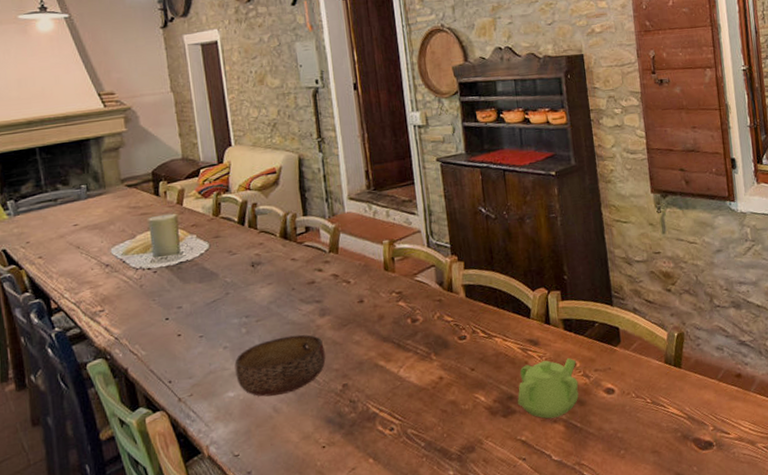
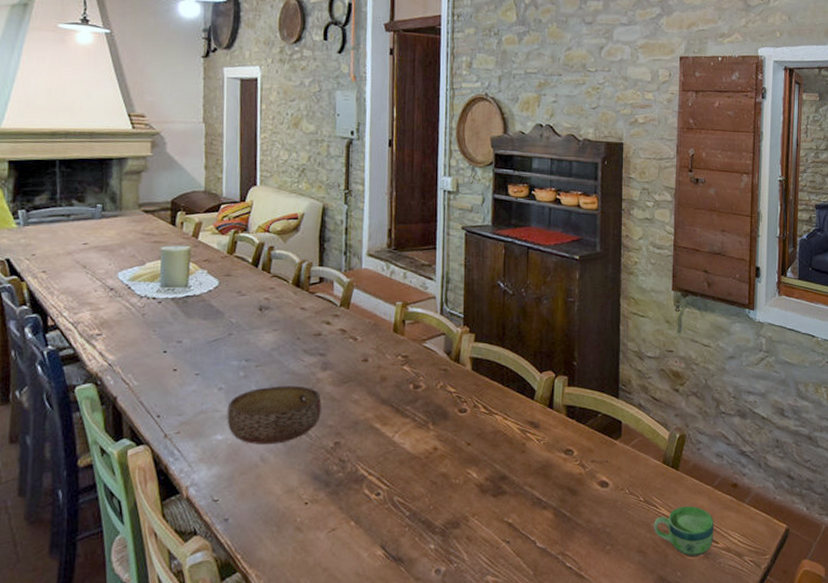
teapot: present [518,358,579,419] -> none [510,445,574,504]
cup: none [664,401,725,451] -> present [654,505,714,556]

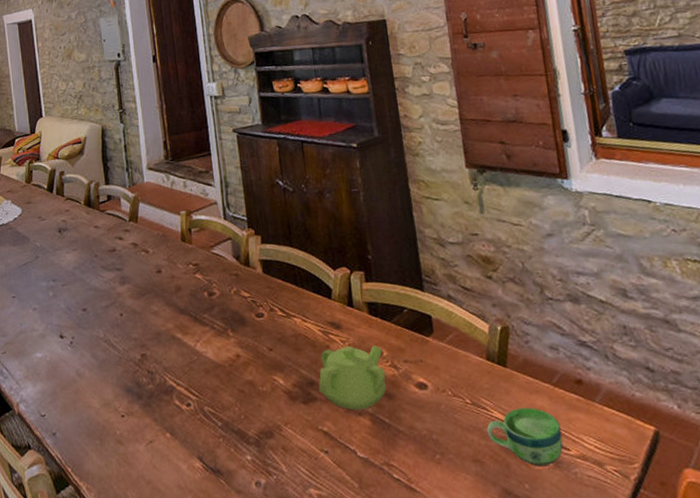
bowl: present [227,385,321,444] -> none [42,301,125,360]
teapot: none [510,445,574,504] -> present [319,345,387,410]

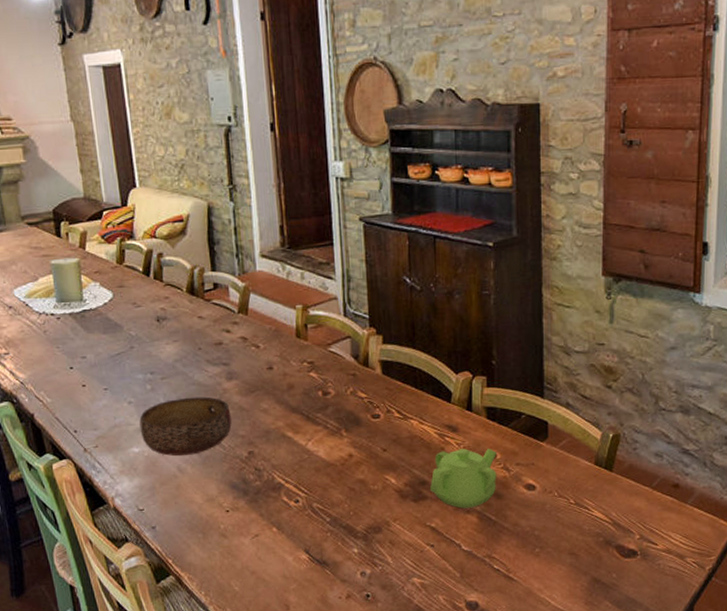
bowl: none [42,301,125,360] -> present [139,396,232,456]
cup: present [487,407,563,466] -> none [586,507,652,558]

